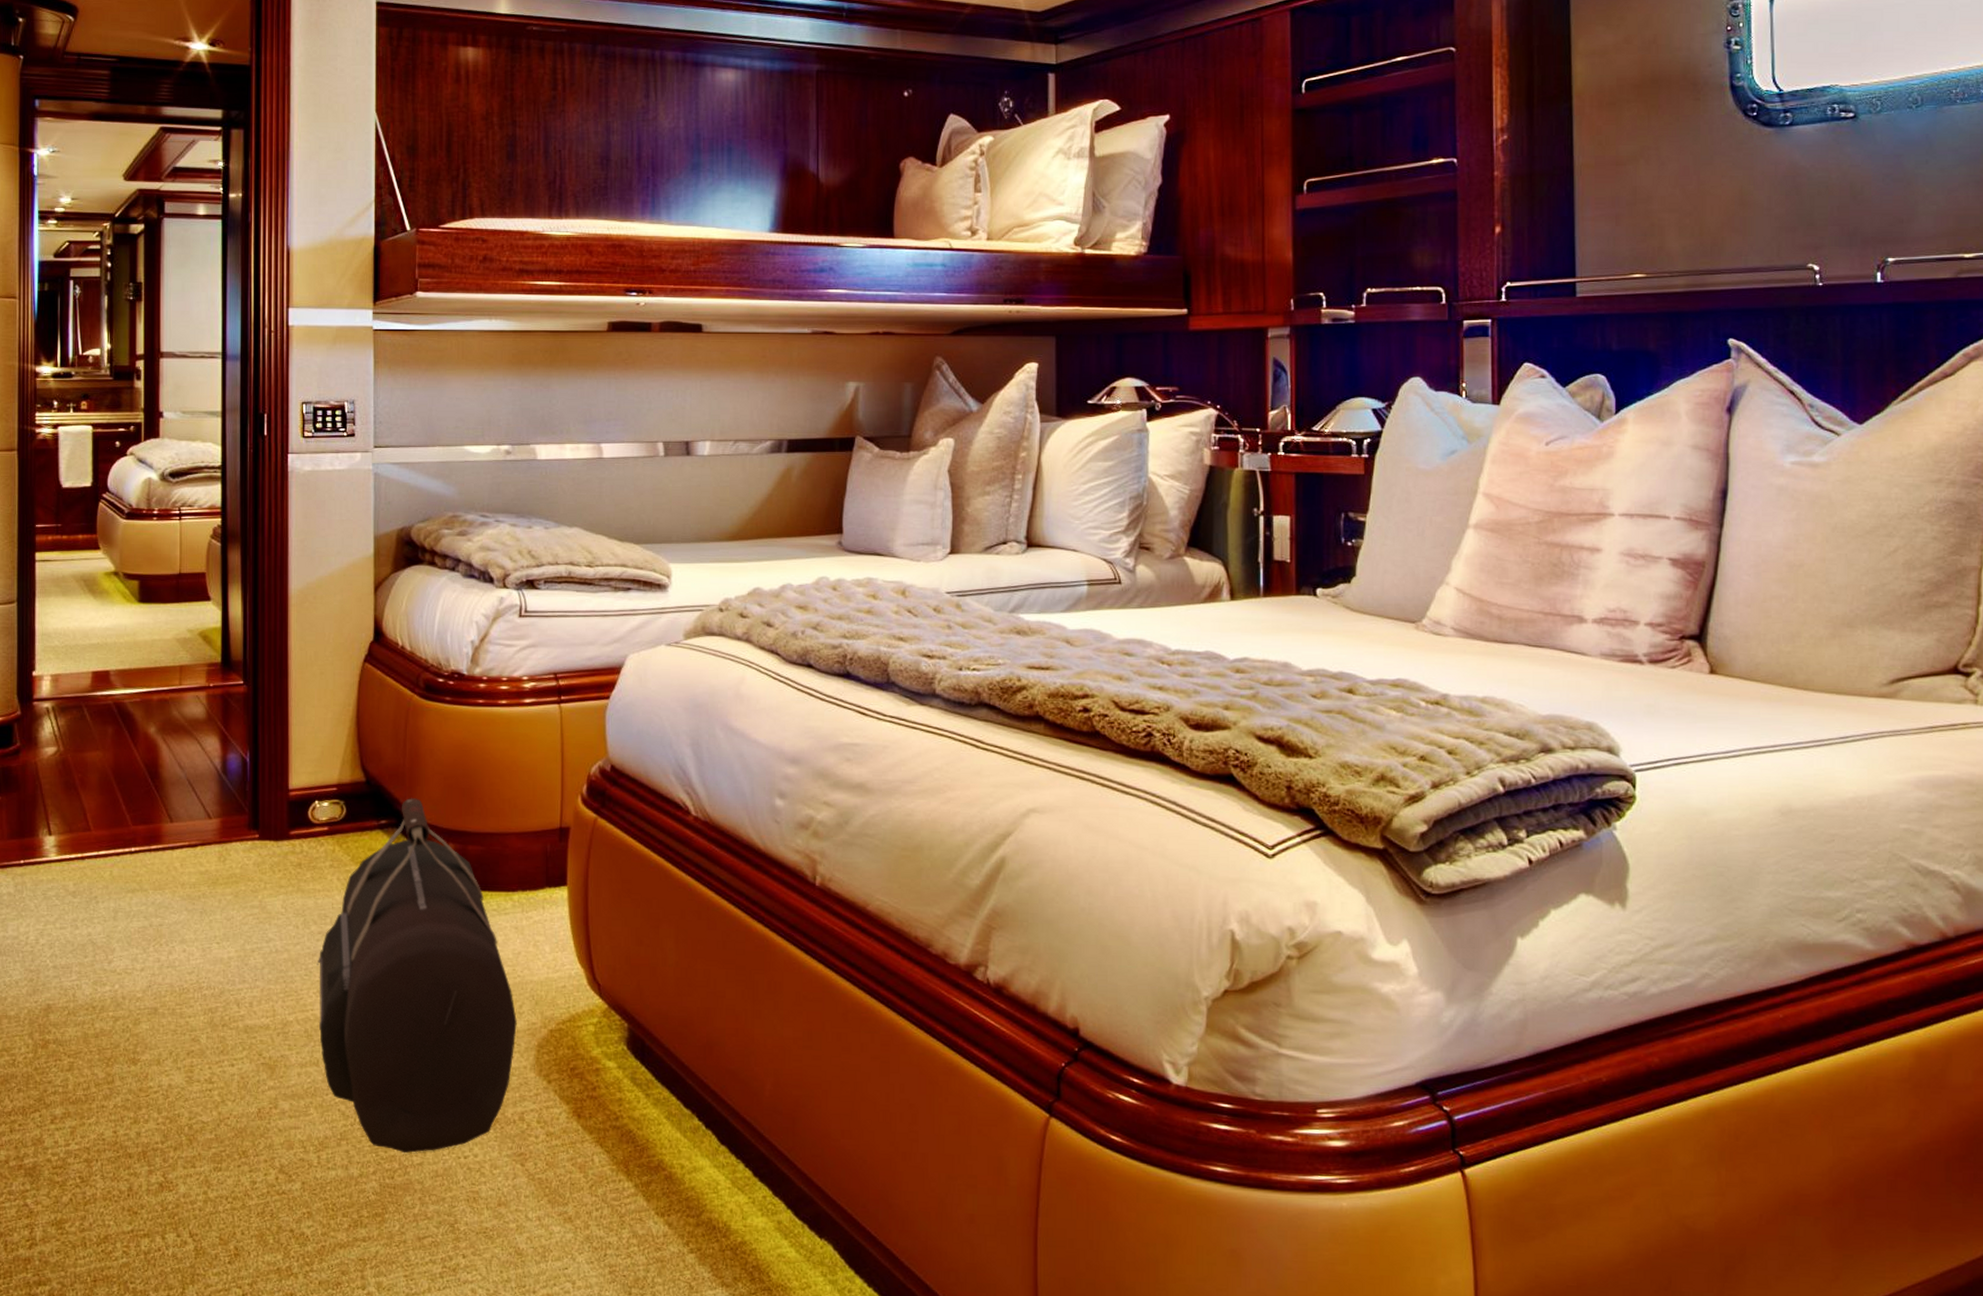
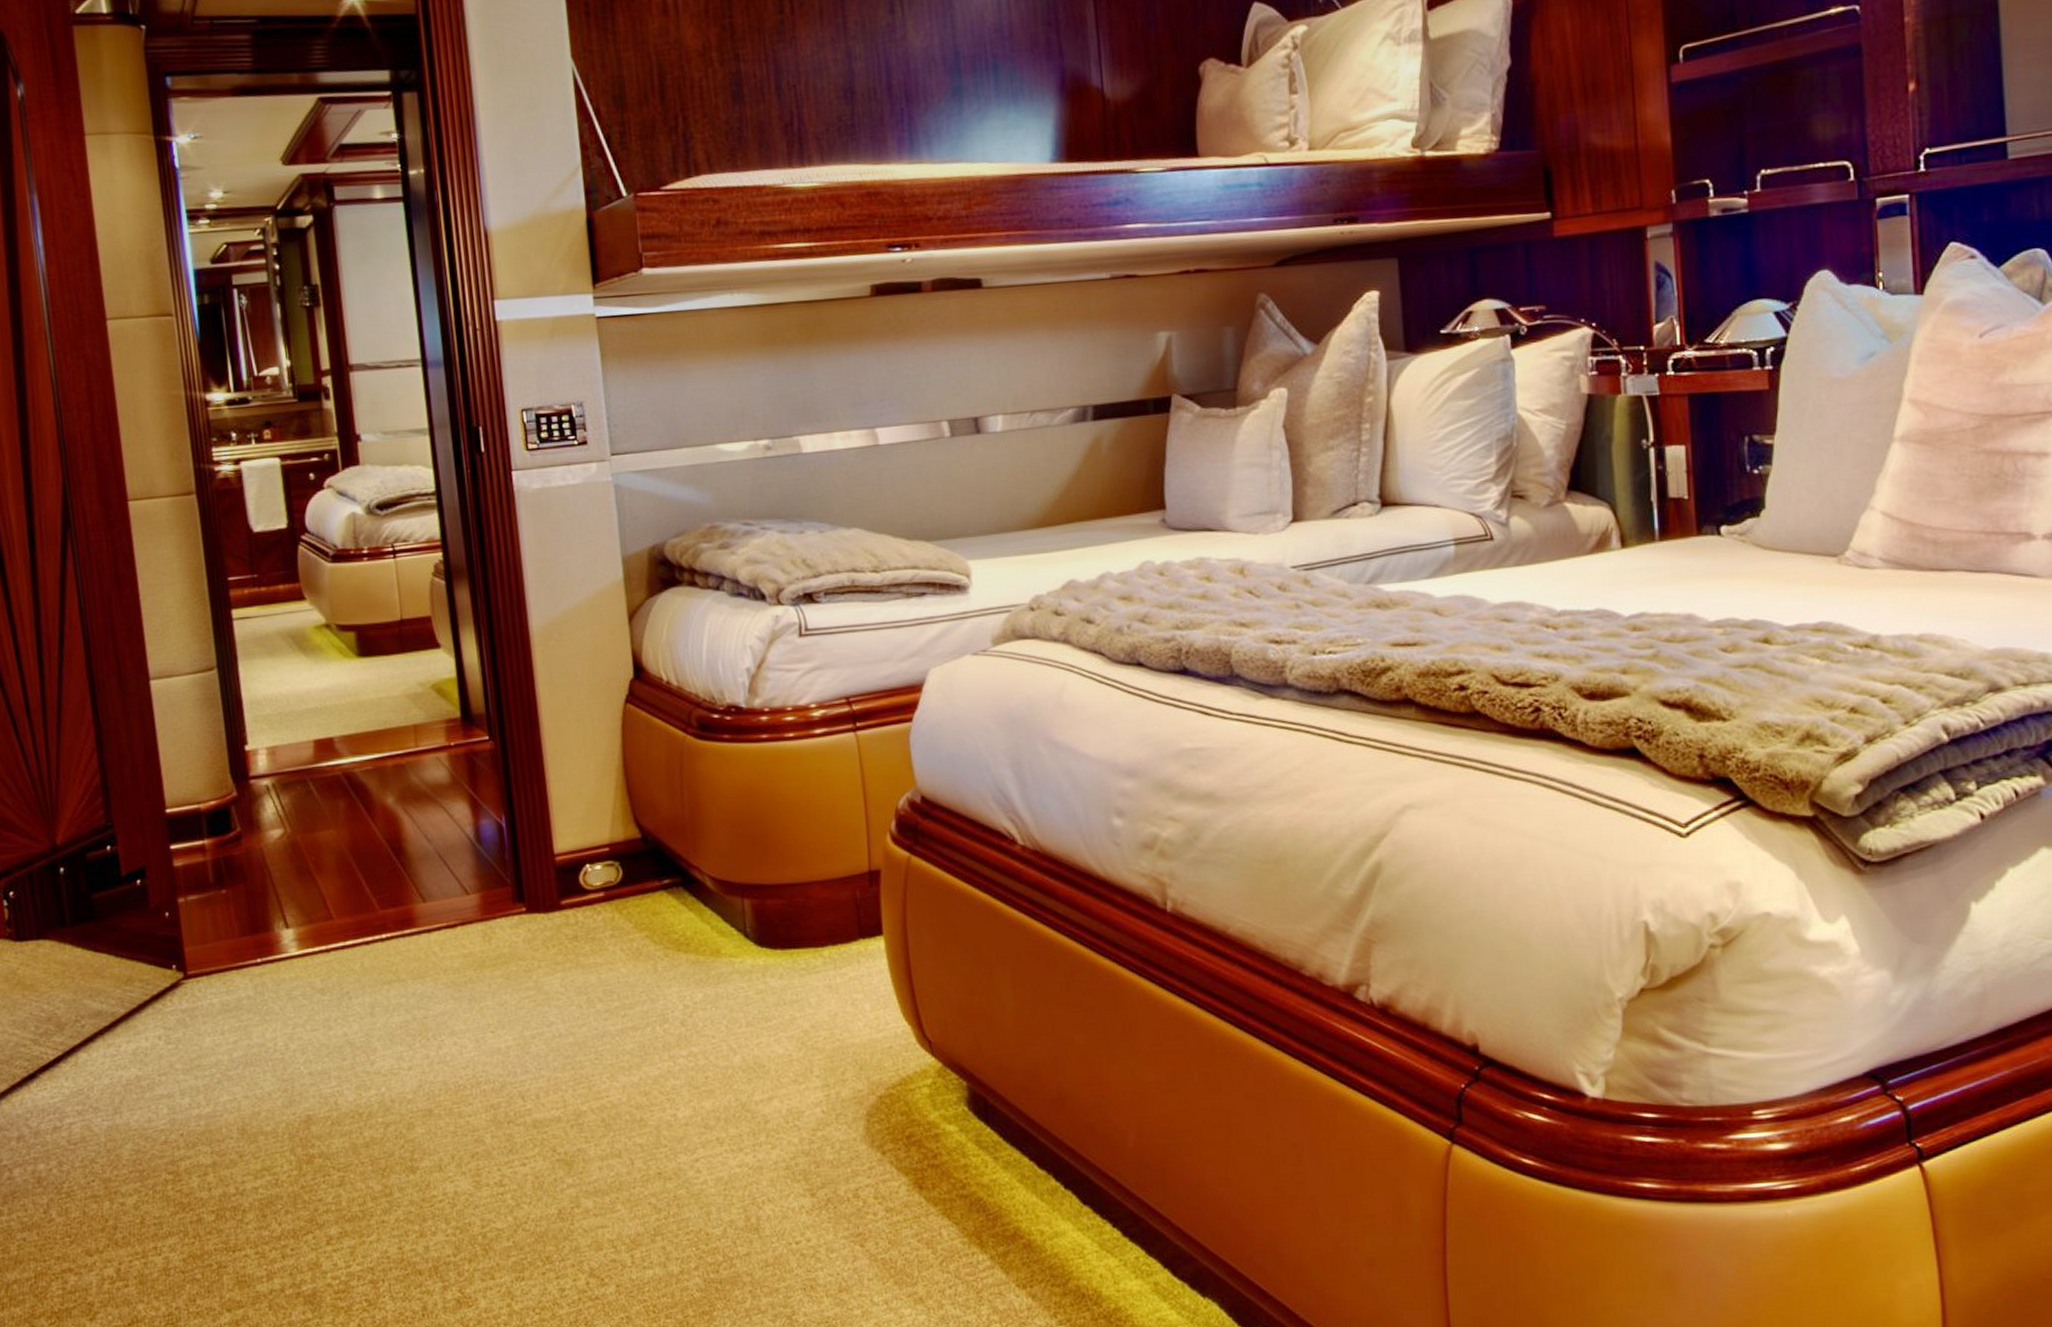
duffel bag: present [316,798,517,1153] -> none [607,852,841,1243]

